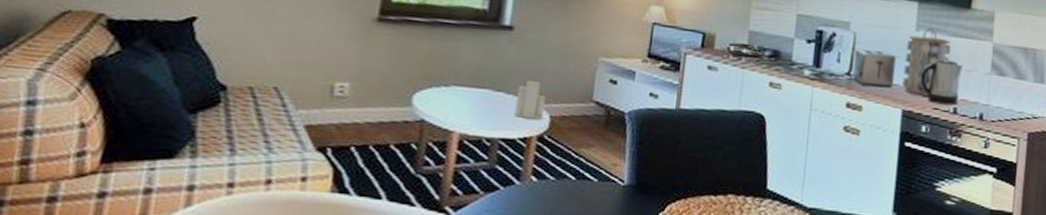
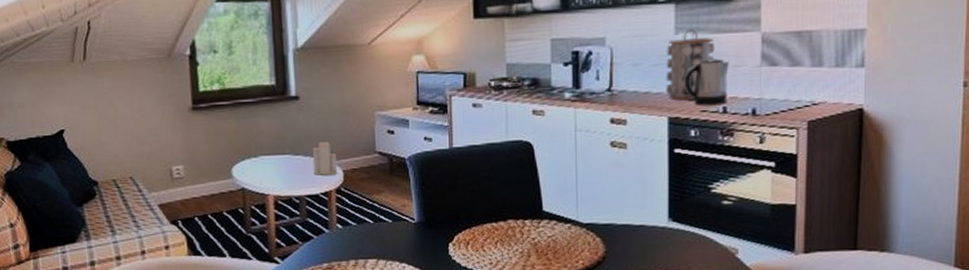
toaster: present [852,48,897,89] -> none [613,61,658,101]

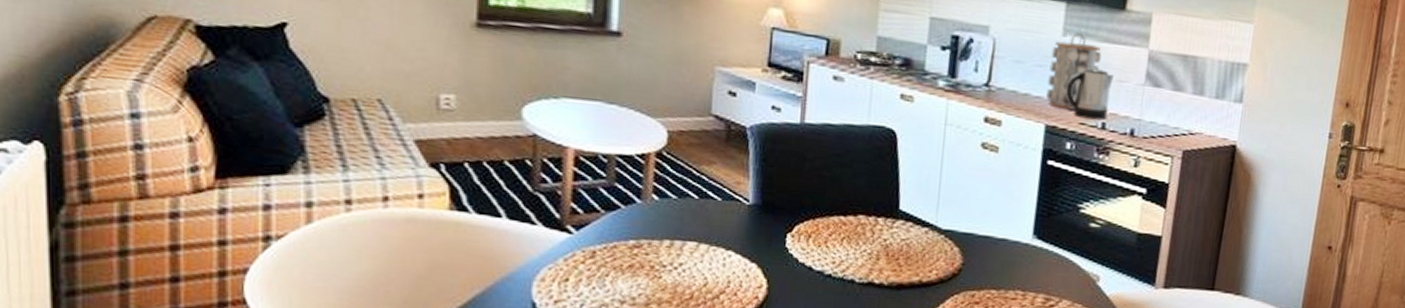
candle: present [312,139,338,175] -> none [629,90,662,135]

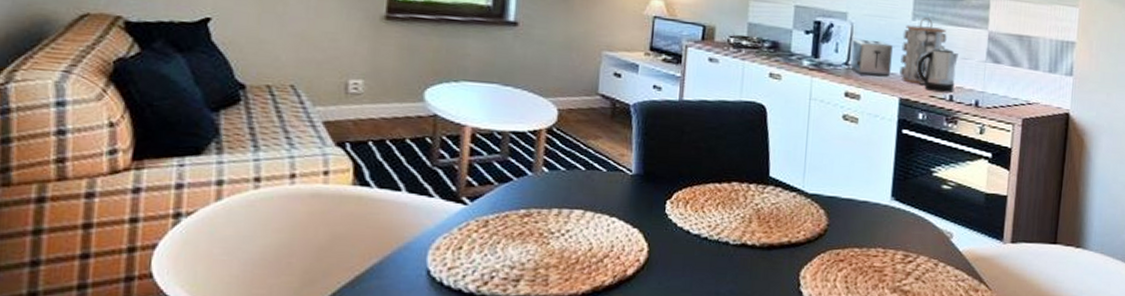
toaster: none [991,56,1041,101] -> present [850,38,894,77]

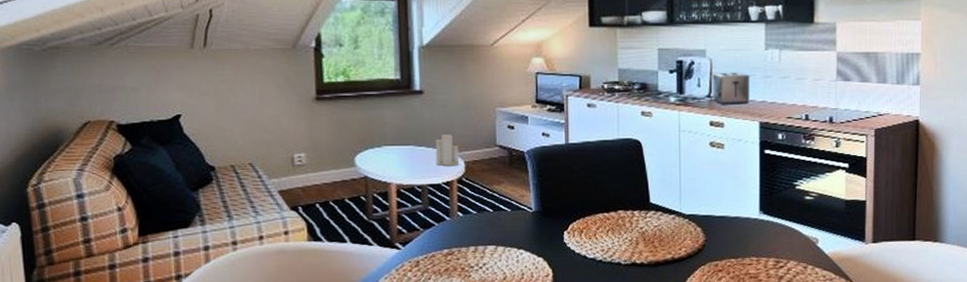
candle: none [523,73,554,113] -> present [435,132,460,166]
spice rack: present [899,17,947,85] -> none [757,46,799,108]
kettle: present [917,47,958,94] -> none [773,72,810,113]

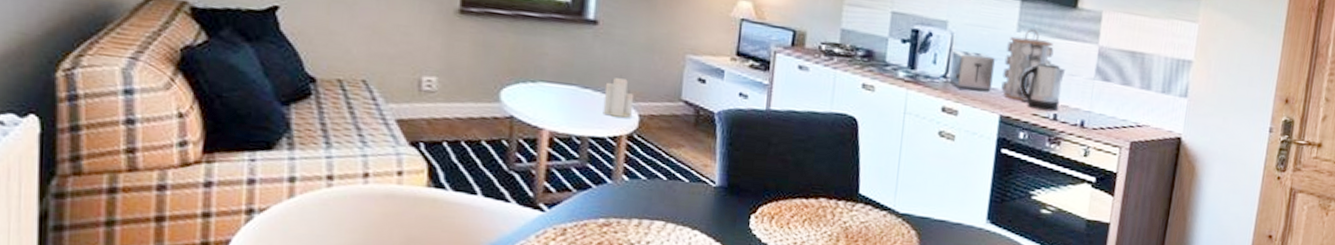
spice rack: none [757,46,799,108] -> present [1001,29,1054,102]
kettle: none [773,72,810,113] -> present [1019,62,1065,112]

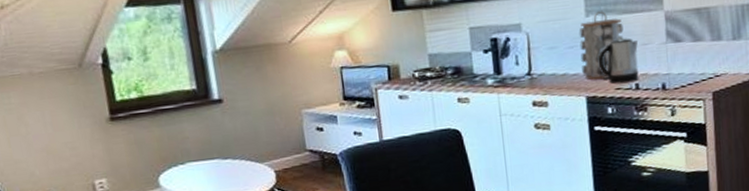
candle: present [602,75,635,118] -> none [241,141,270,178]
toaster: present [949,49,996,93] -> none [531,44,574,83]

